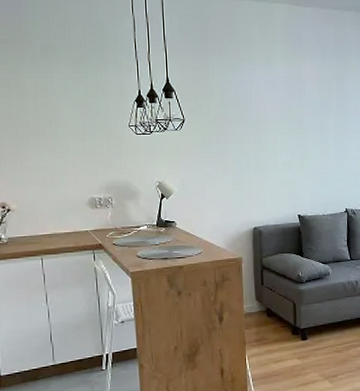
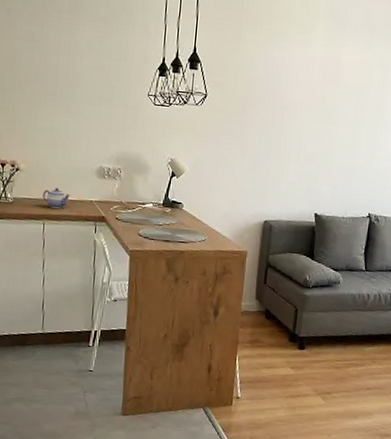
teapot: none [37,223,66,243] -> present [43,188,71,209]

